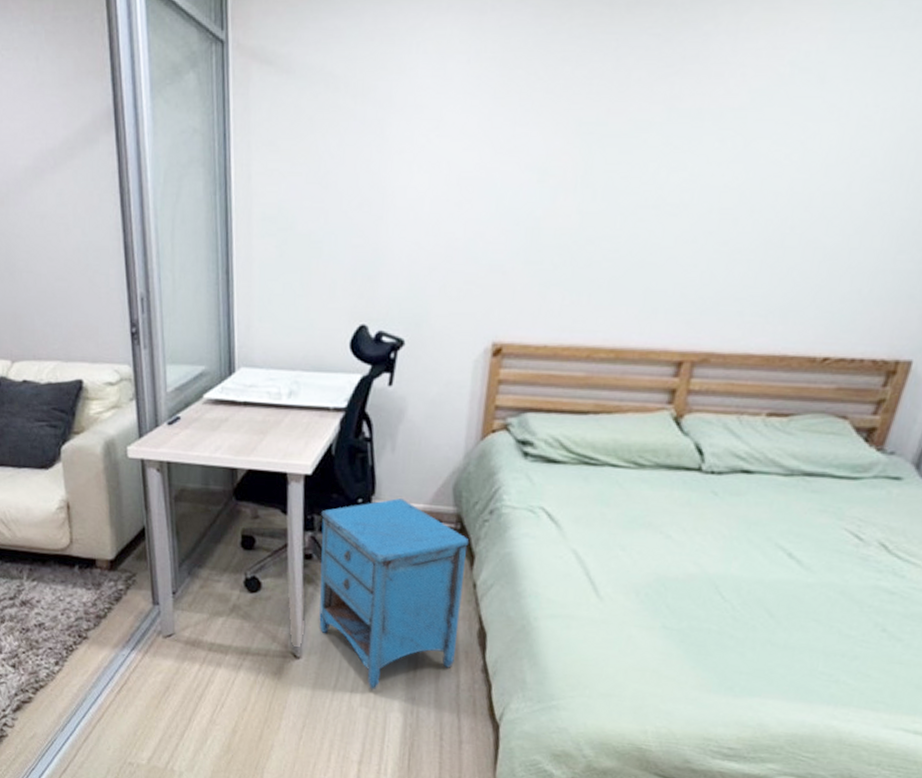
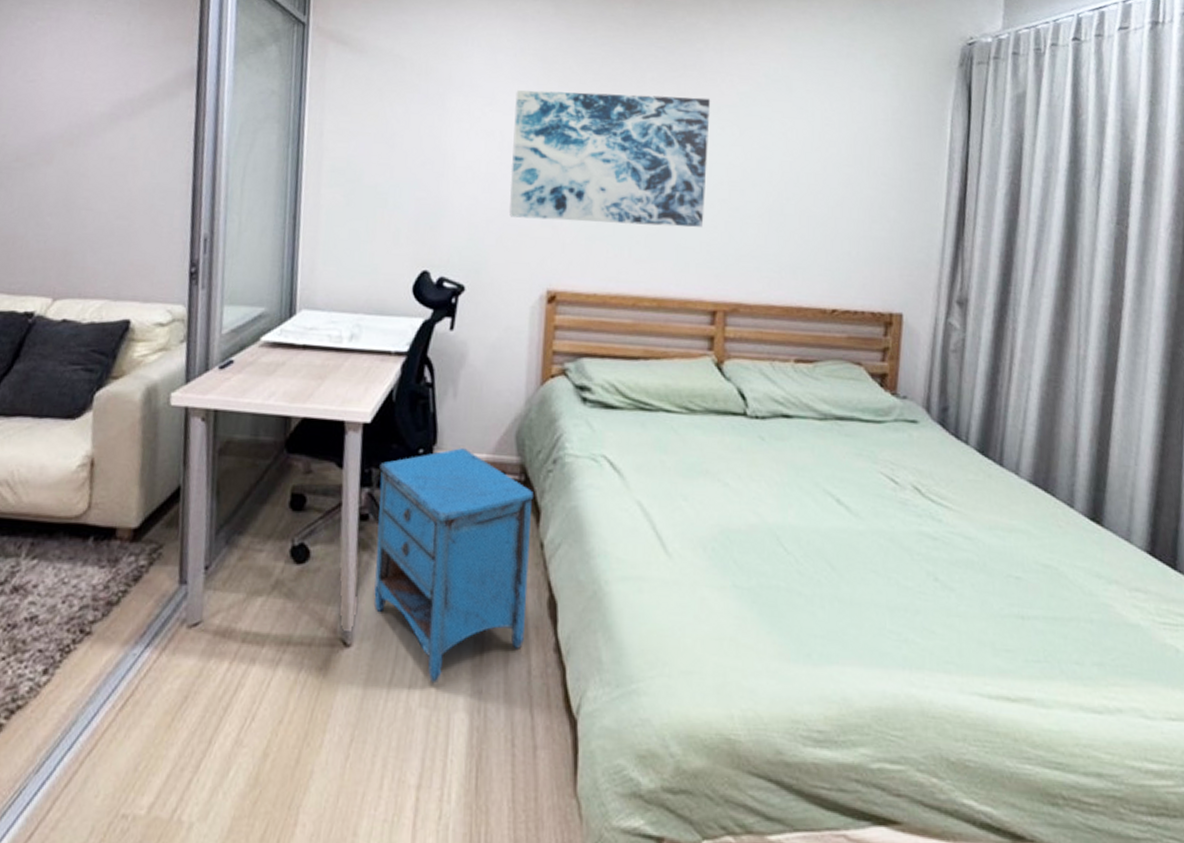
wall art: none [455,101,712,267] -> present [509,90,711,228]

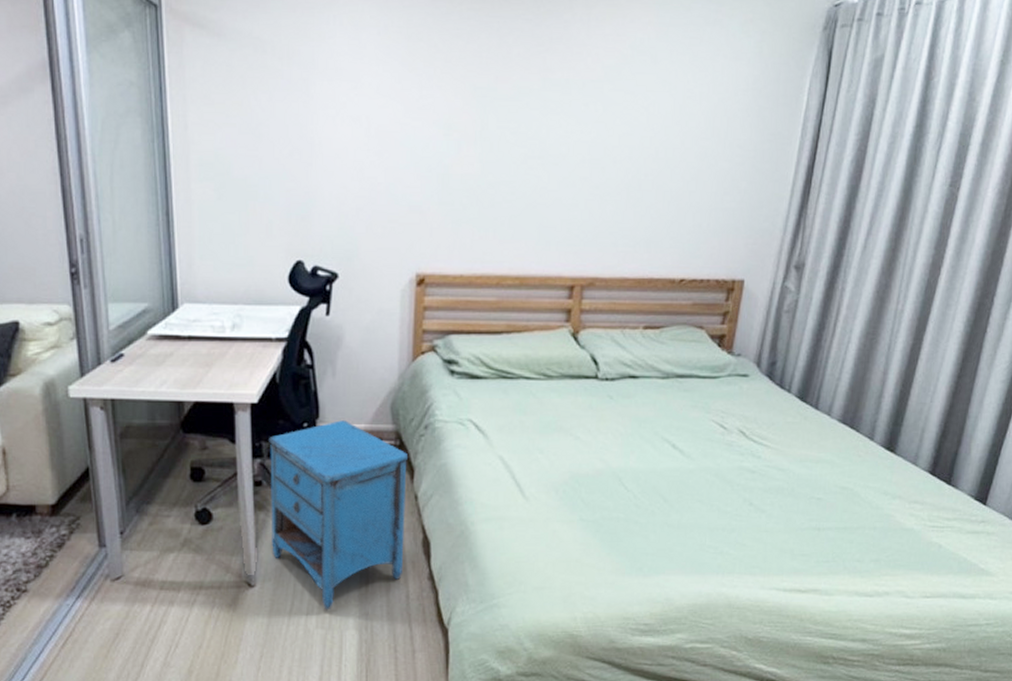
wall art: present [509,90,711,228] -> none [378,71,576,207]

